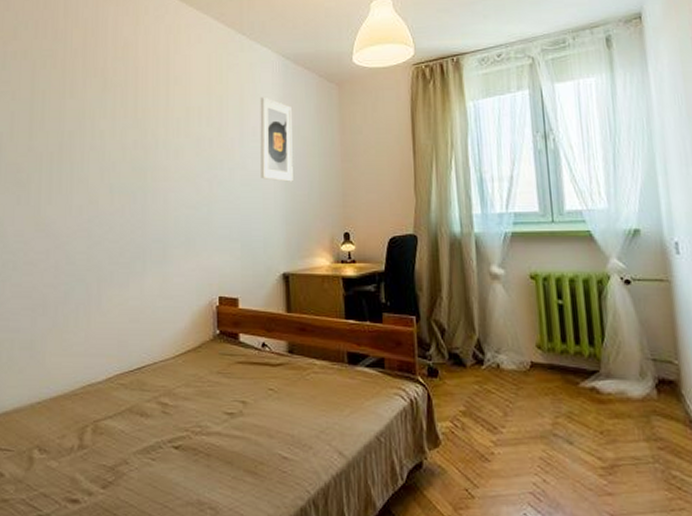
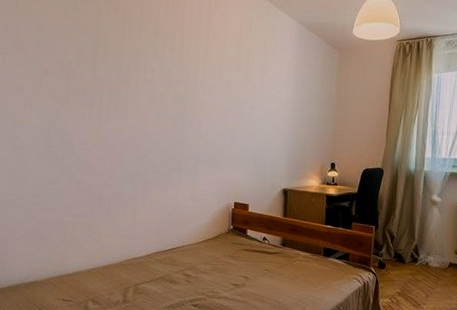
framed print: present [260,96,293,182] -> none [274,54,302,122]

